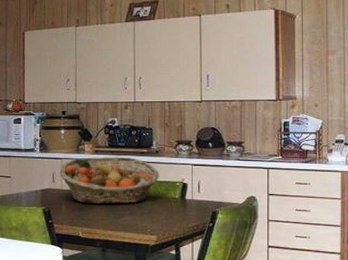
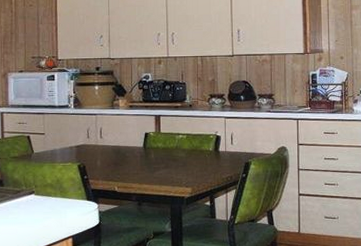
fruit basket: present [60,156,159,204] -> none [94,111,193,159]

